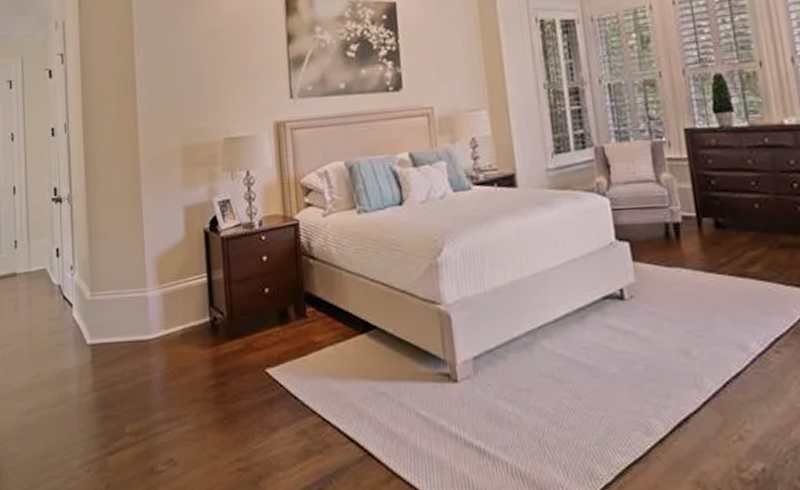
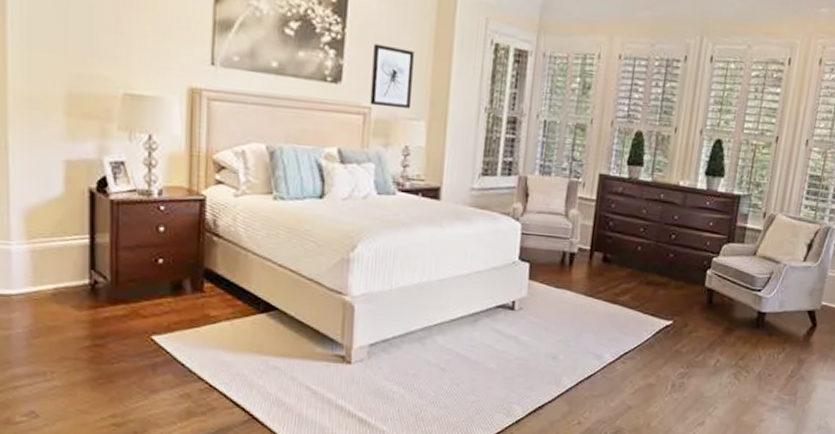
wall art: none [426,45,471,105] -> present [370,44,414,110]

